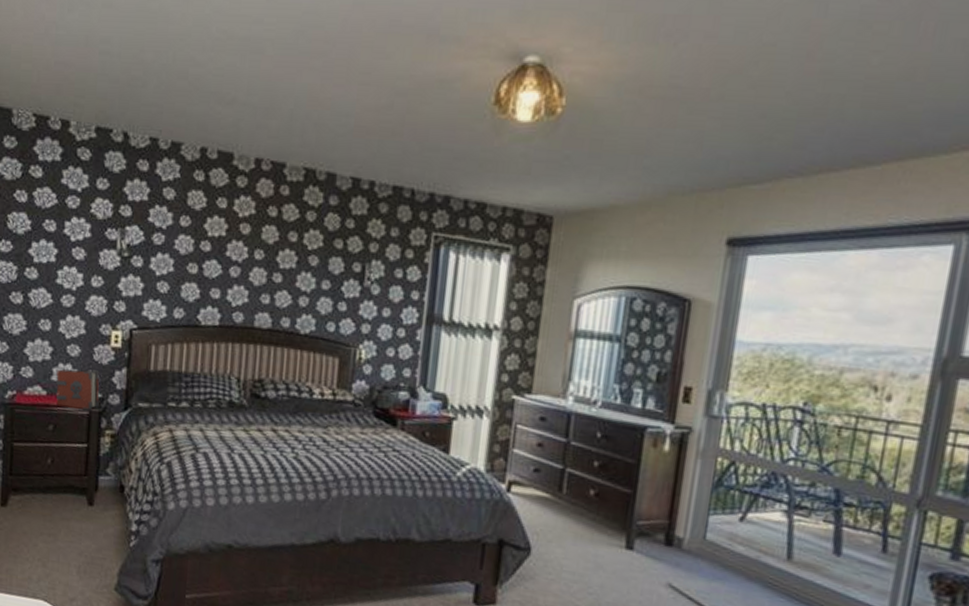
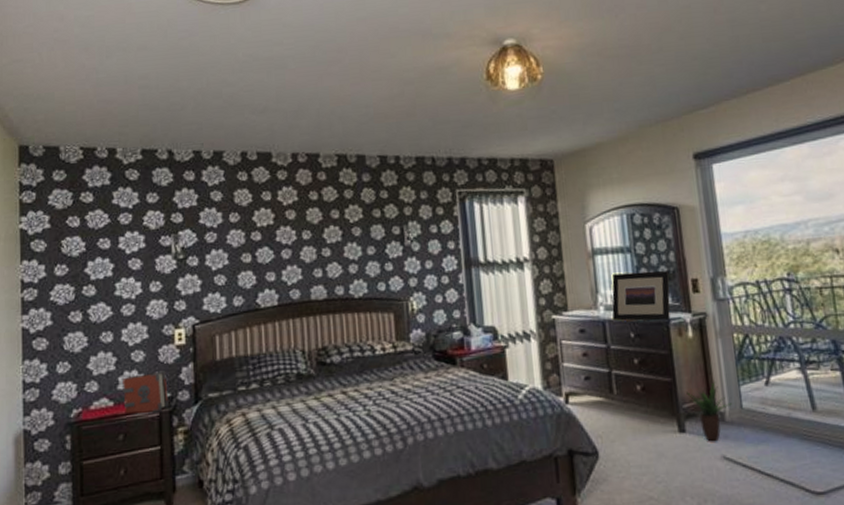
picture frame: none [581,363,661,427] -> present [612,271,671,321]
potted plant: none [645,505,694,566] -> present [686,382,732,441]

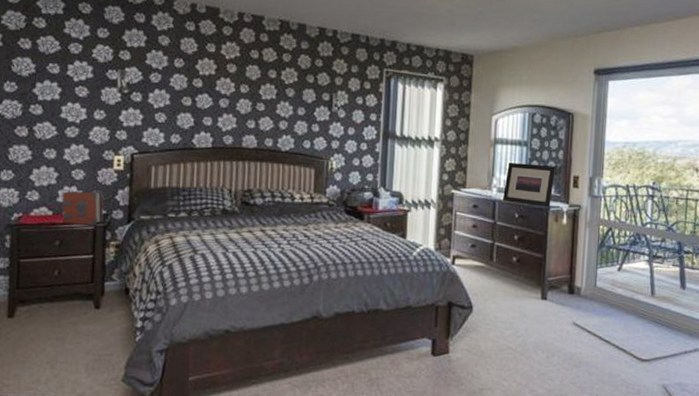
potted plant: present [686,382,732,441] -> none [553,263,588,309]

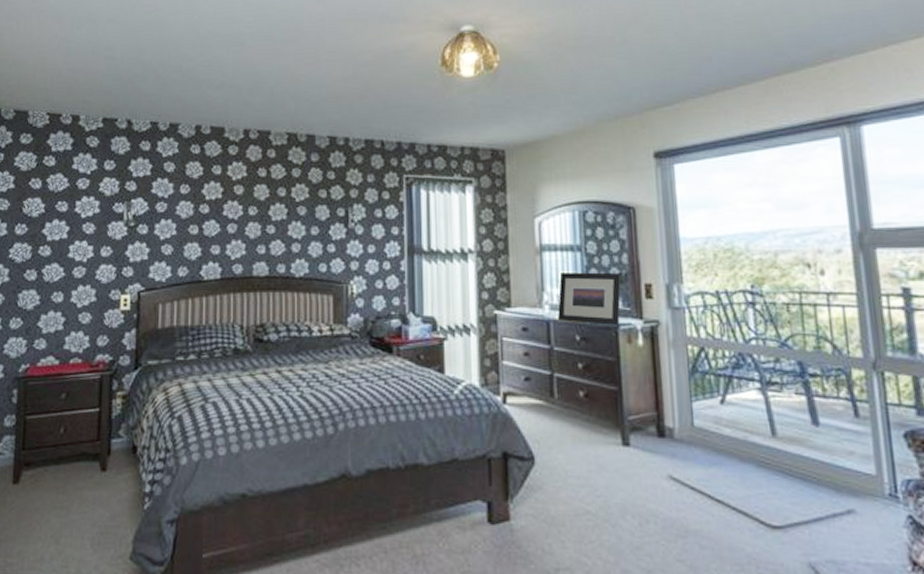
book: present [61,190,104,226] -> none [68,334,110,375]

